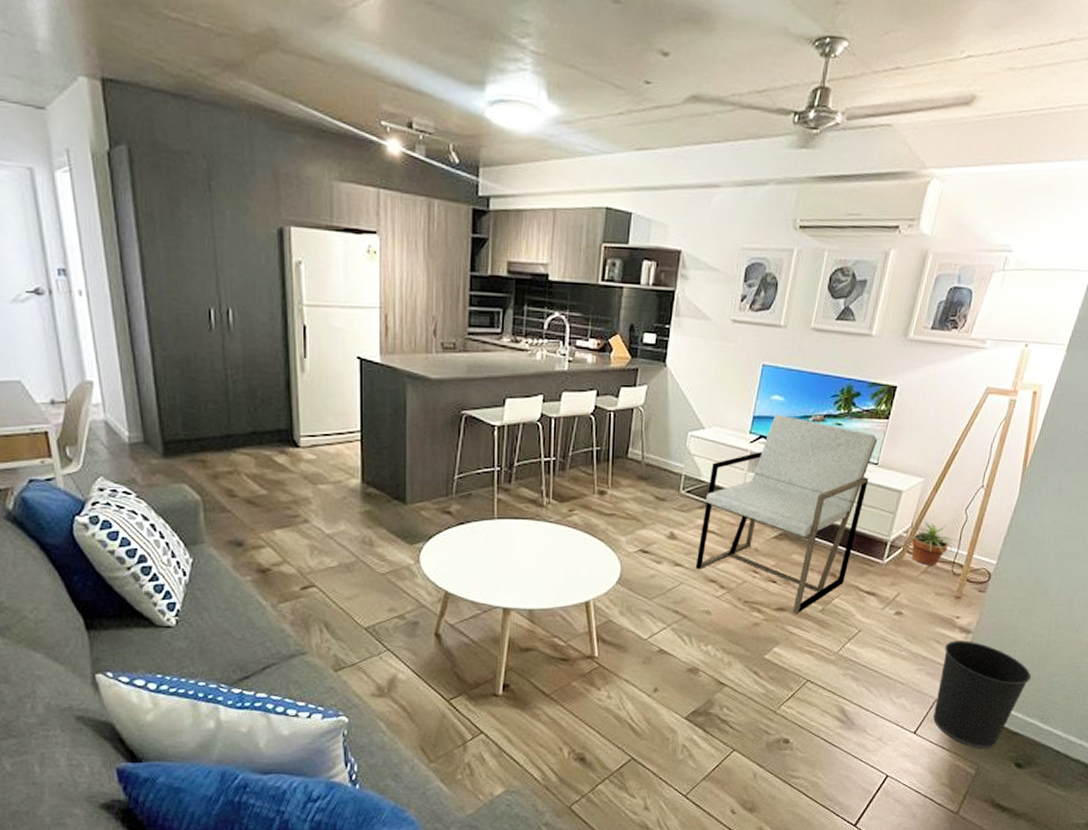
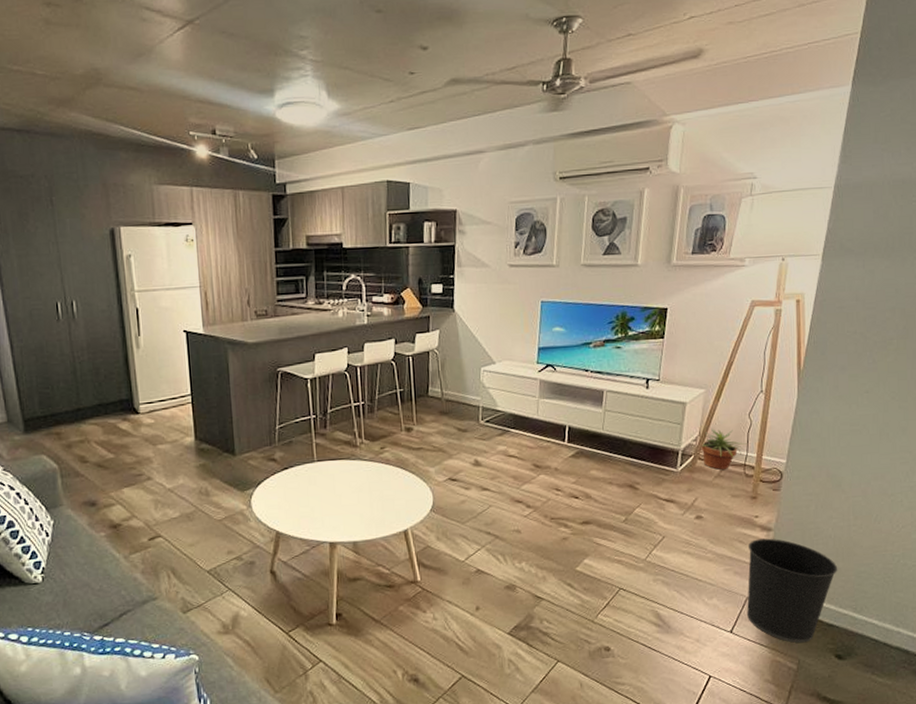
armchair: present [695,414,878,614] -> none [501,344,657,526]

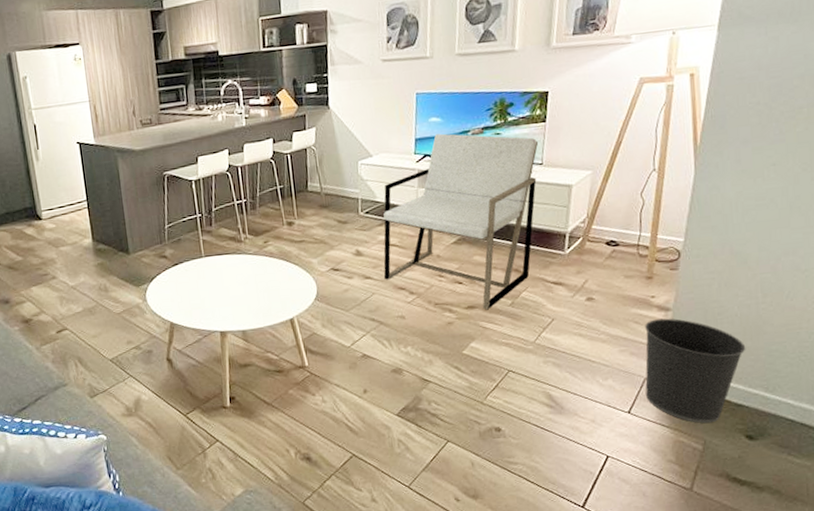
armchair: none [501,344,657,526] -> present [383,133,539,310]
potted plant: present [695,429,747,470] -> none [583,210,640,251]

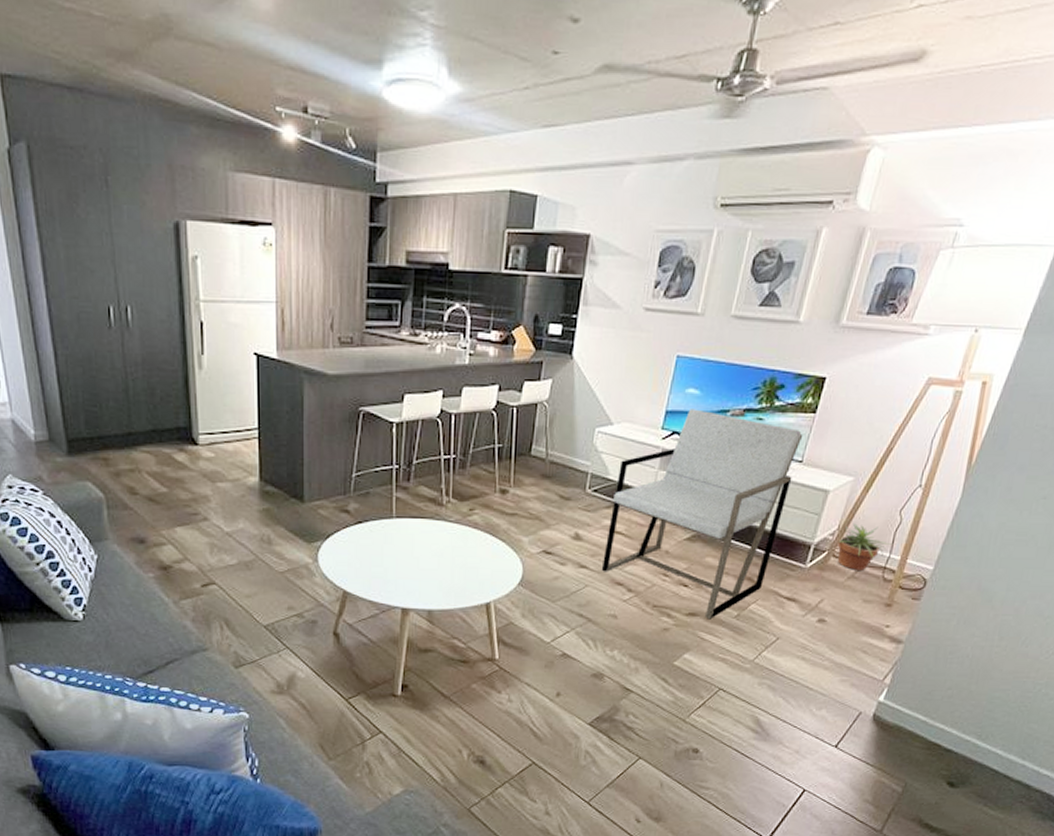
potted plant: none [583,210,640,251] -> present [830,523,892,570]
wastebasket: present [645,318,746,424] -> none [857,651,970,766]

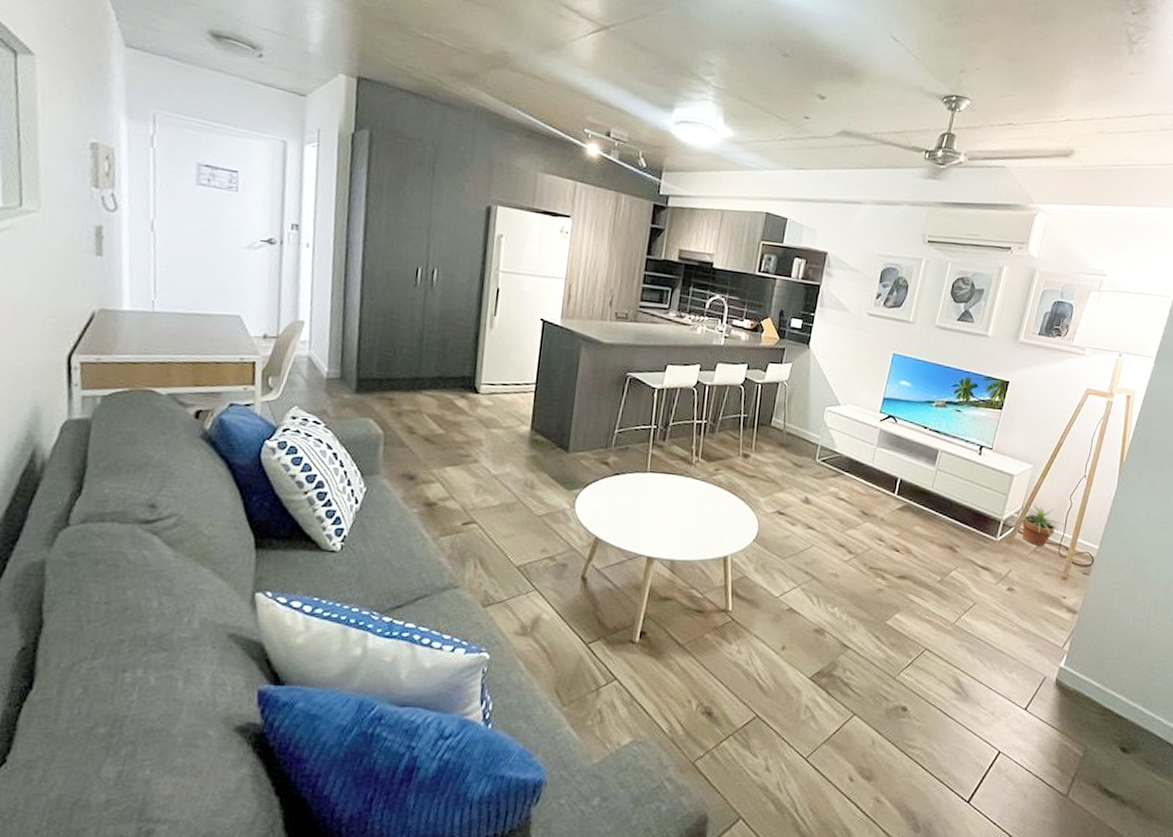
armchair: present [601,409,803,620] -> none [826,398,993,583]

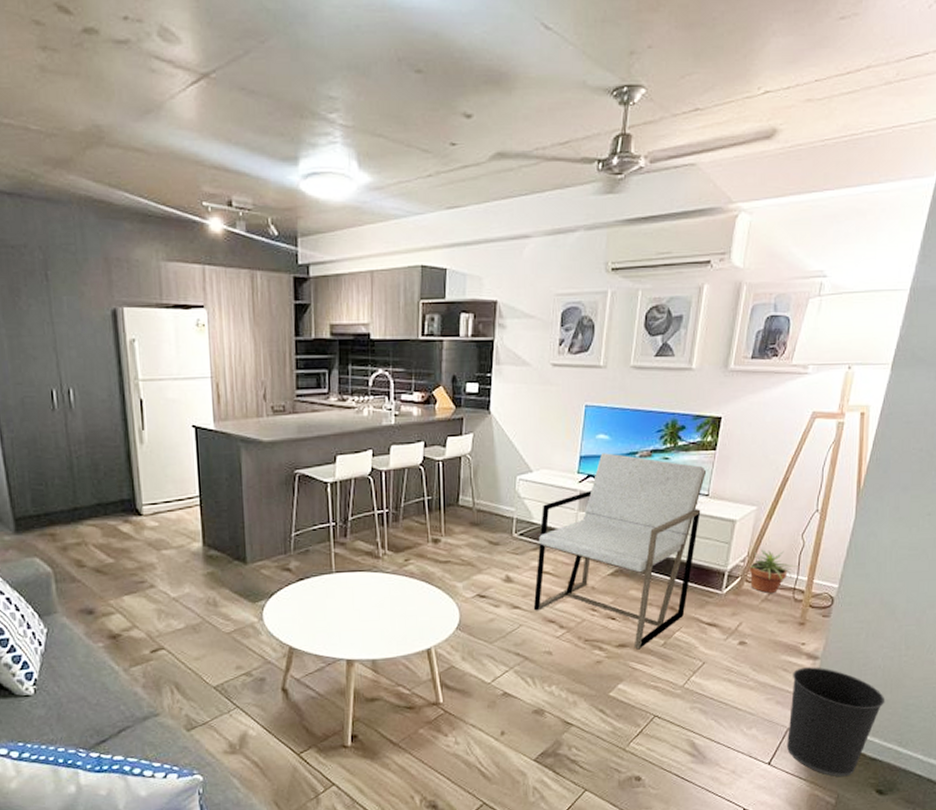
armchair: none [826,398,993,583] -> present [533,453,707,650]
wastebasket: none [1043,620,1134,731] -> present [787,667,885,777]

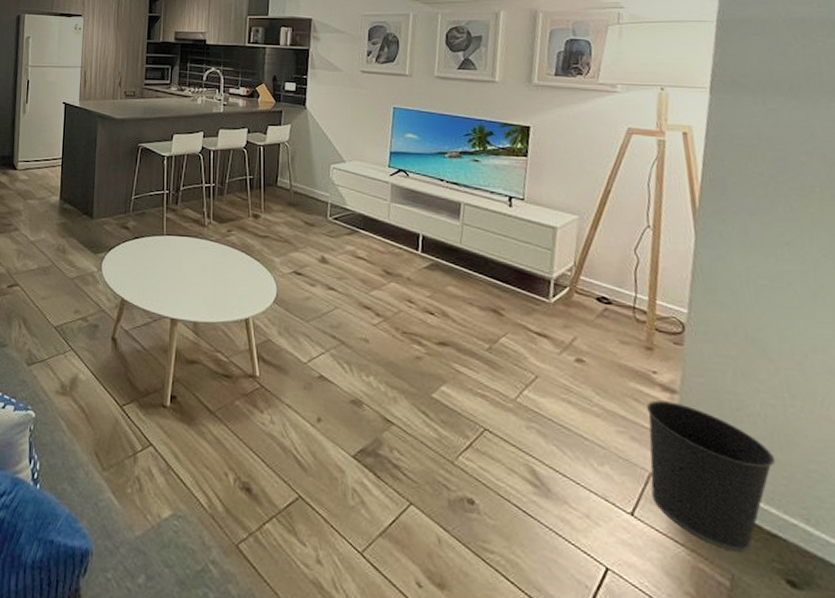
armchair: present [533,453,707,650] -> none [348,151,520,351]
potted plant: present [742,549,798,593] -> none [569,260,635,309]

